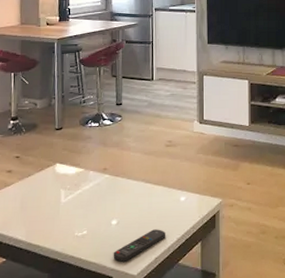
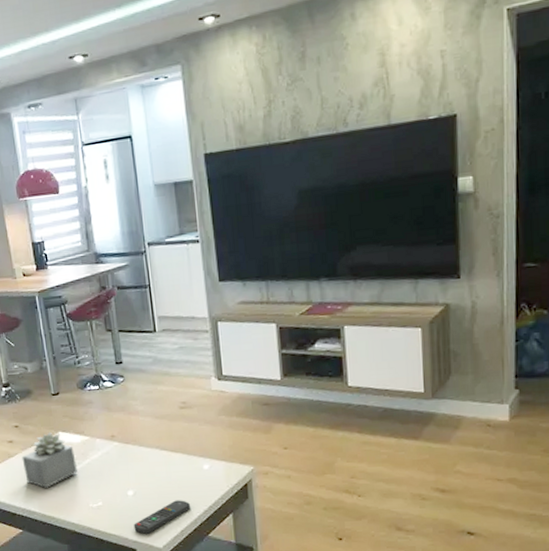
succulent plant: none [17,163,69,217] -> present [21,432,77,488]

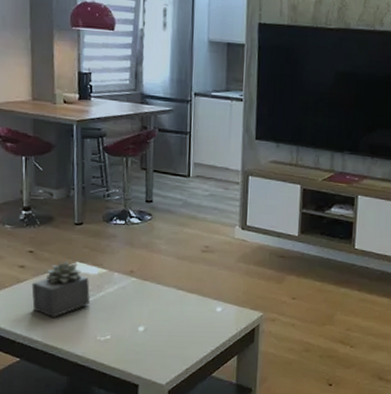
remote control: present [133,500,191,534] -> none [139,339,199,370]

